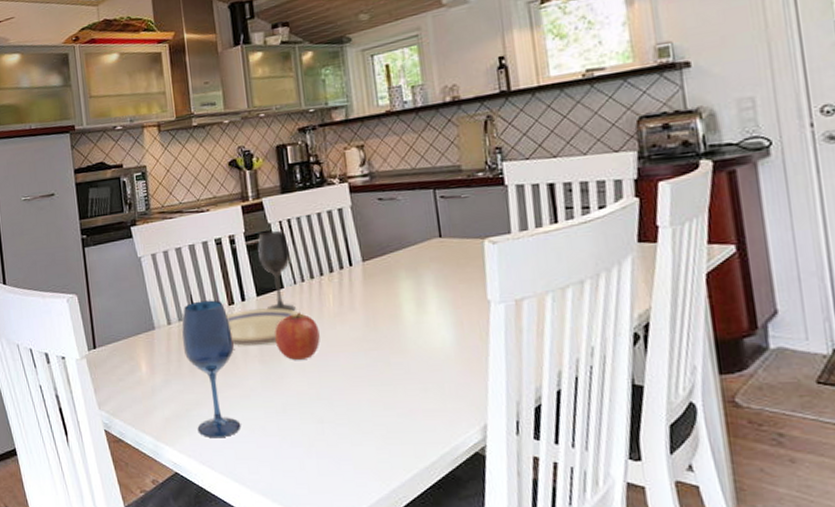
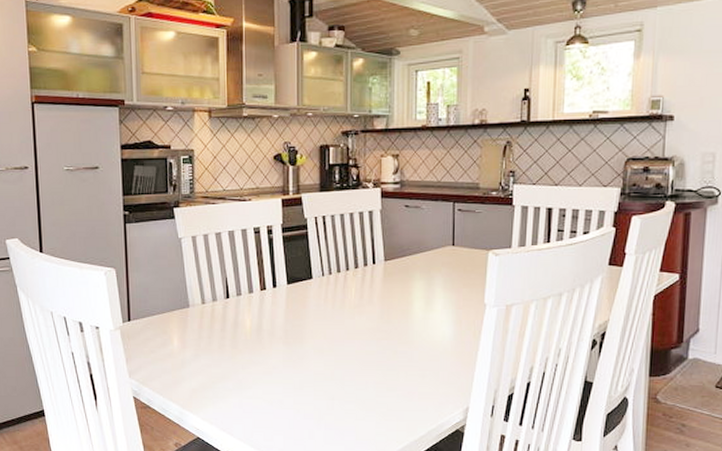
wineglass: present [181,300,241,438] -> none [214,284,262,409]
plate: present [226,308,305,346] -> none [257,296,329,328]
wine glass: present [258,230,296,311] -> none [293,225,322,300]
fruit: present [274,312,320,360] -> none [299,301,339,344]

